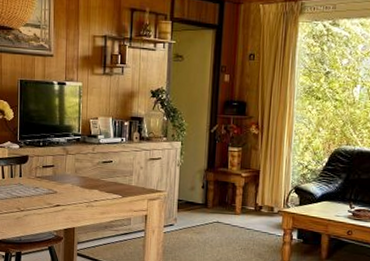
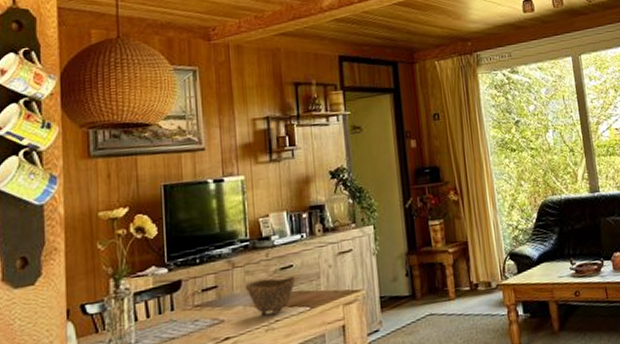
bowl: none [75,167,113,197] -> present [246,276,296,316]

